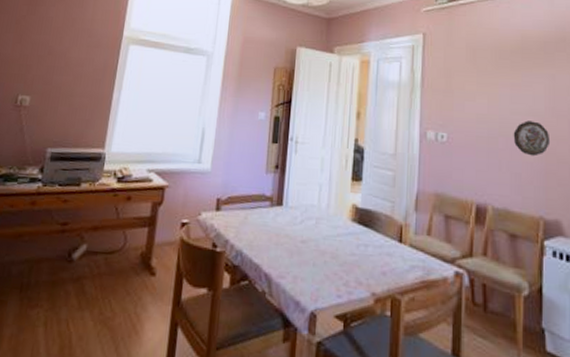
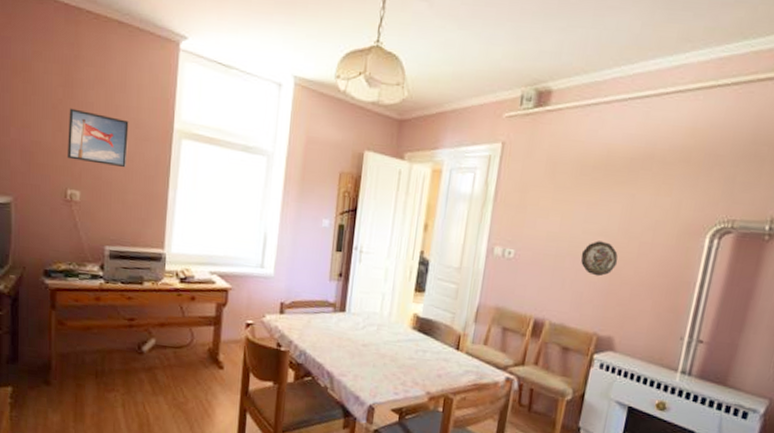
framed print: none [22,23,83,73] -> present [66,108,129,168]

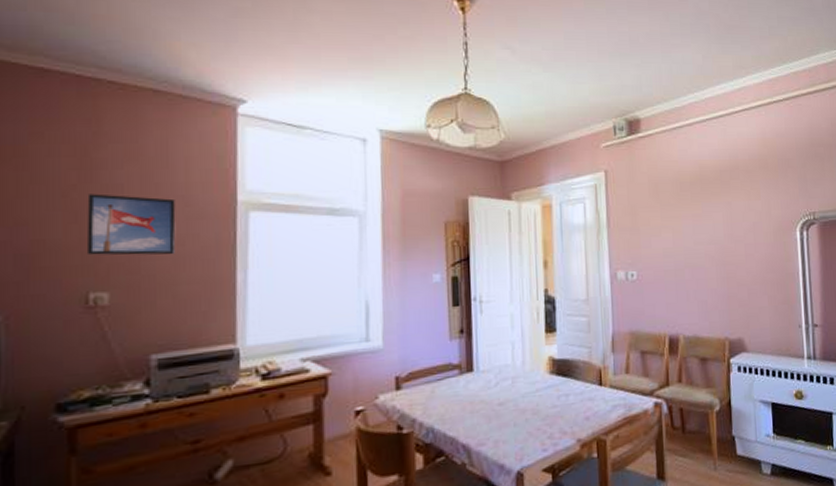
decorative plate: present [581,241,618,277] -> none [697,249,731,283]

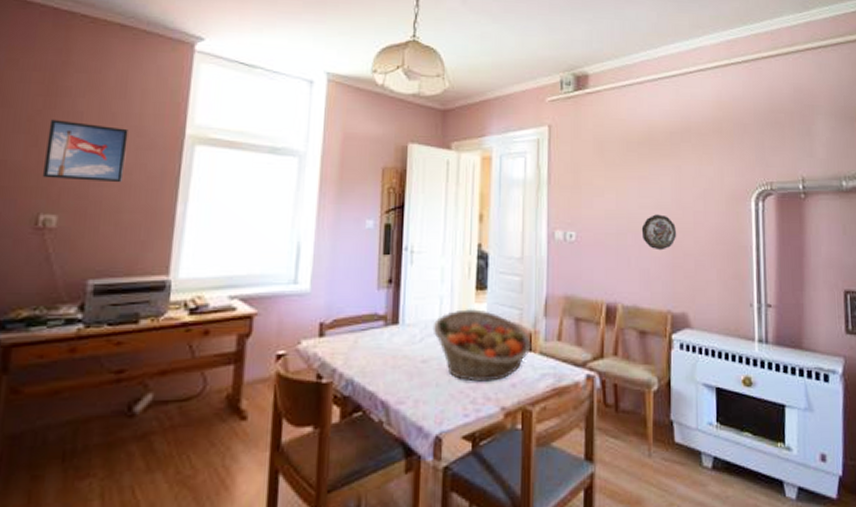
fruit basket: none [506,351,602,419] -> present [432,309,532,382]
decorative plate: none [697,249,731,283] -> present [641,214,677,251]

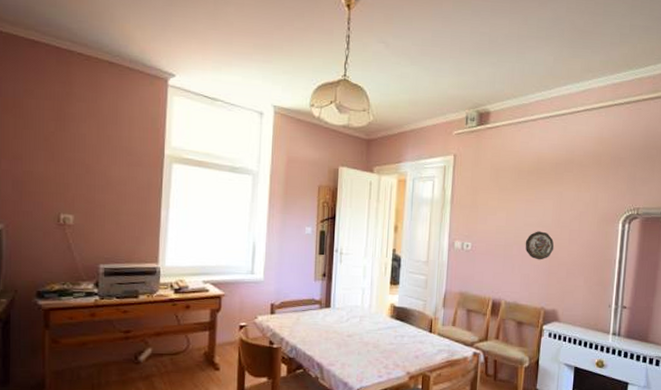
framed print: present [42,119,128,183] -> none [59,140,121,192]
fruit basket: present [432,309,532,382] -> none [356,299,432,353]

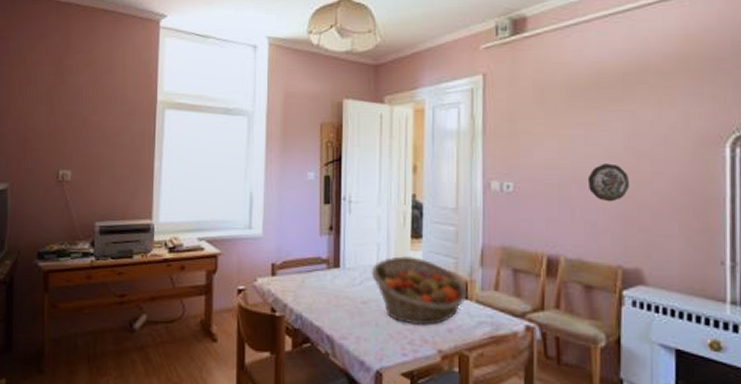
fruit basket: none [356,299,432,353] -> present [371,256,468,325]

